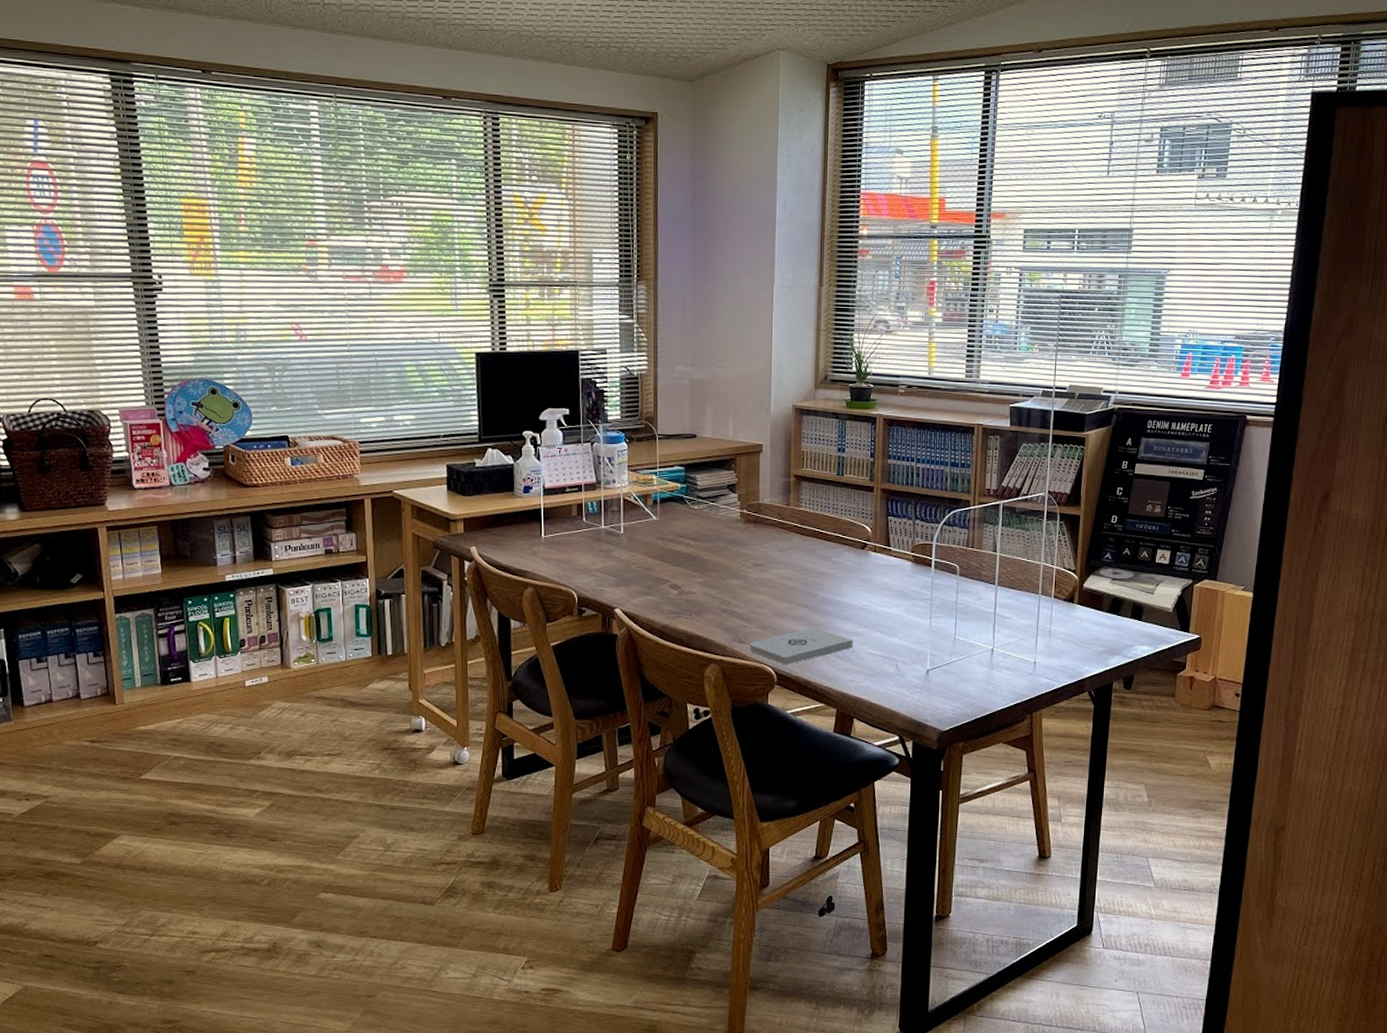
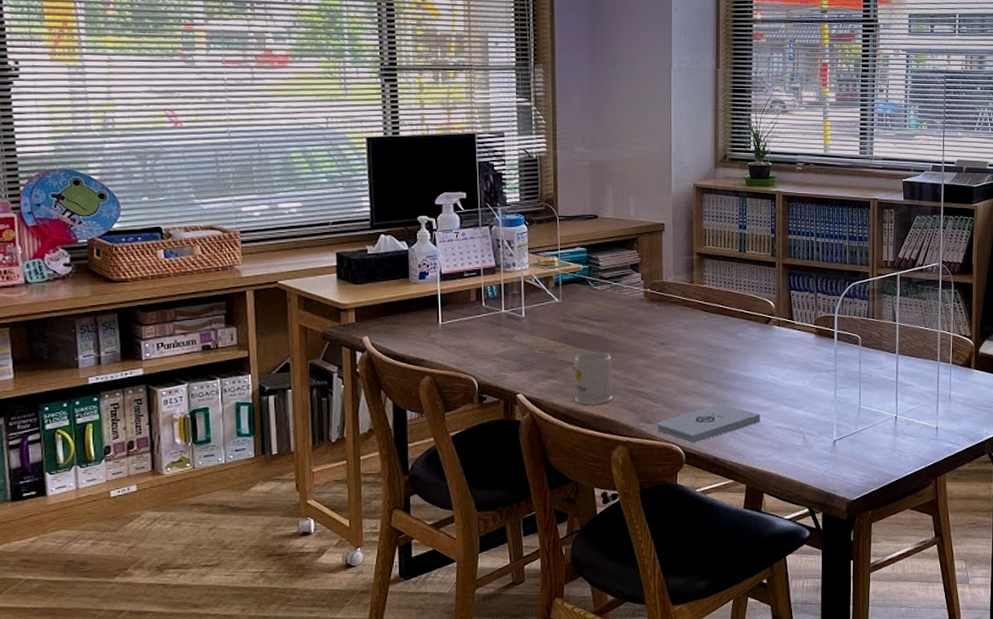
mug: none [669,570,708,622] -> present [574,351,613,405]

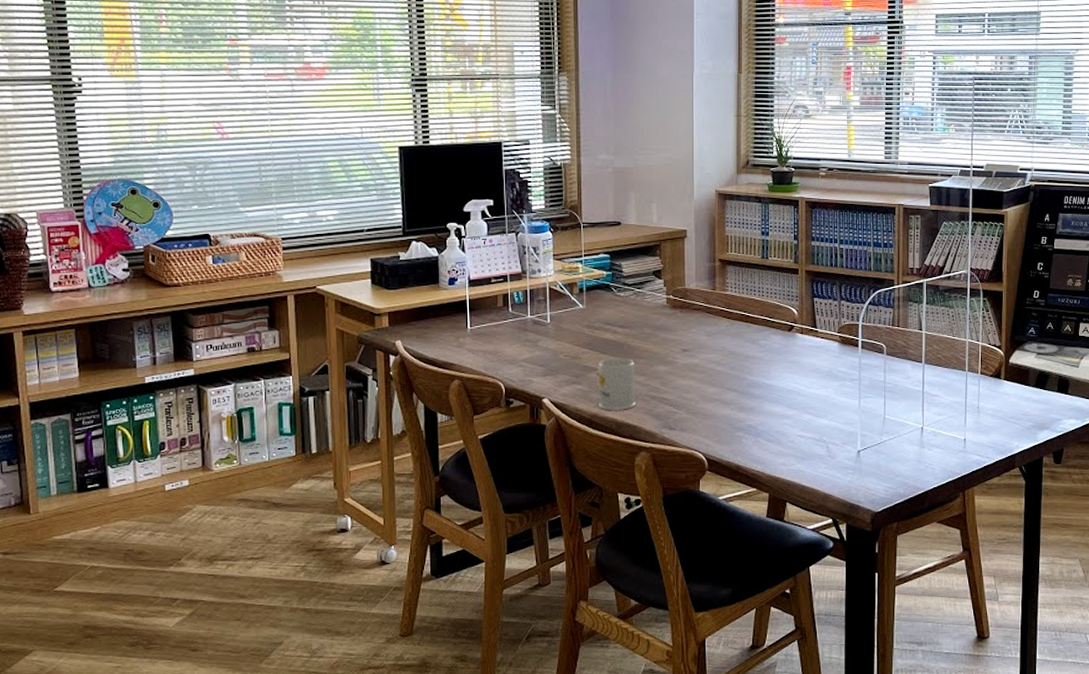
notepad: present [656,404,761,444] -> none [679,412,783,451]

